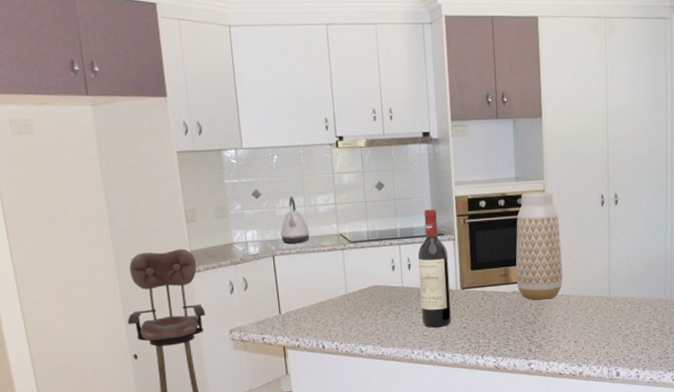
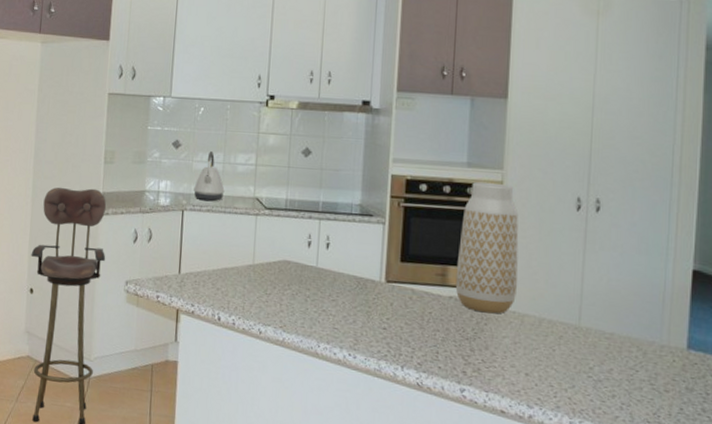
wine bottle: present [417,209,452,328] -> none [334,185,375,323]

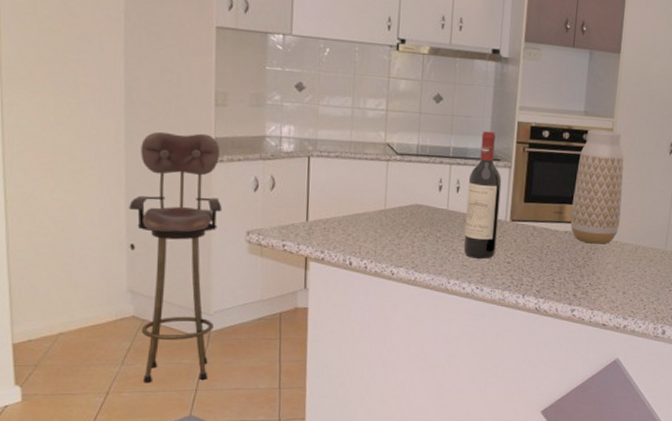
kettle: present [194,150,225,202] -> none [320,94,354,148]
wine bottle: none [334,185,375,323] -> present [463,131,502,259]

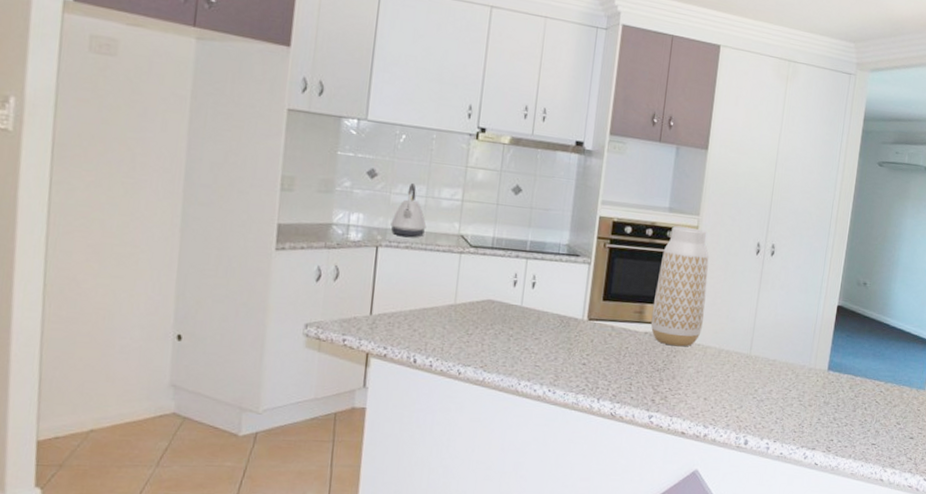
bar stool: present [129,131,222,383] -> none [179,215,283,488]
kettle: none [320,94,354,148] -> present [390,182,427,238]
wine bottle: present [463,131,502,259] -> none [536,225,581,360]

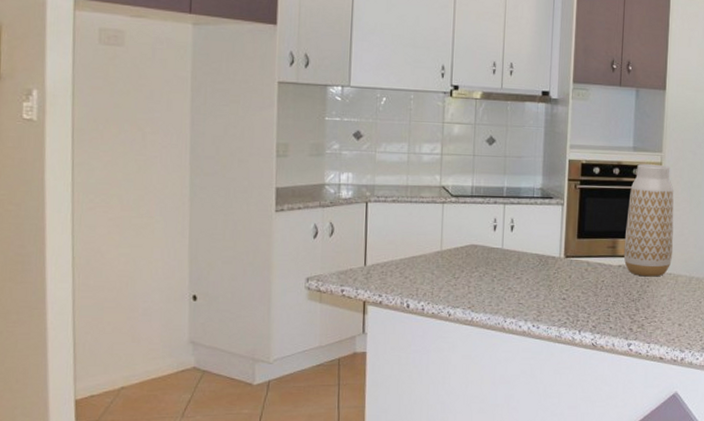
kettle: present [390,182,427,238] -> none [378,141,410,192]

